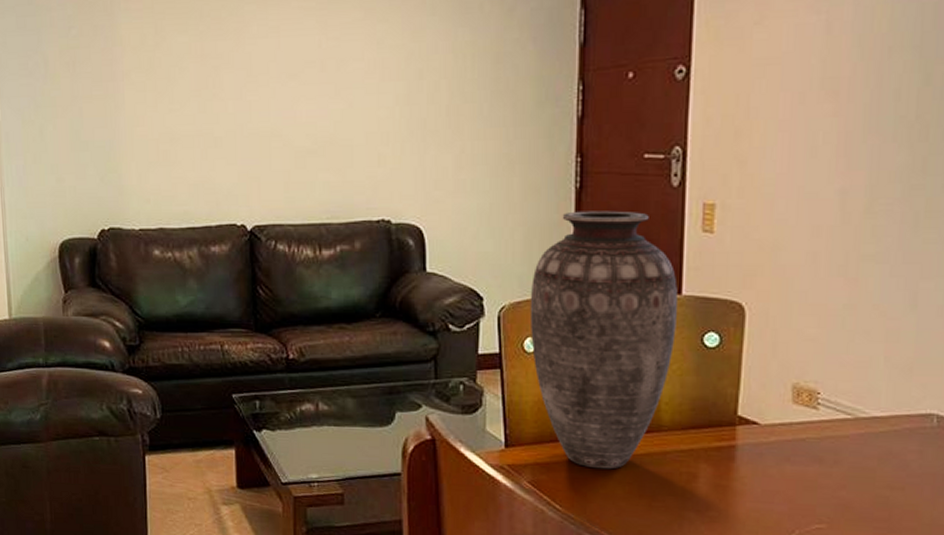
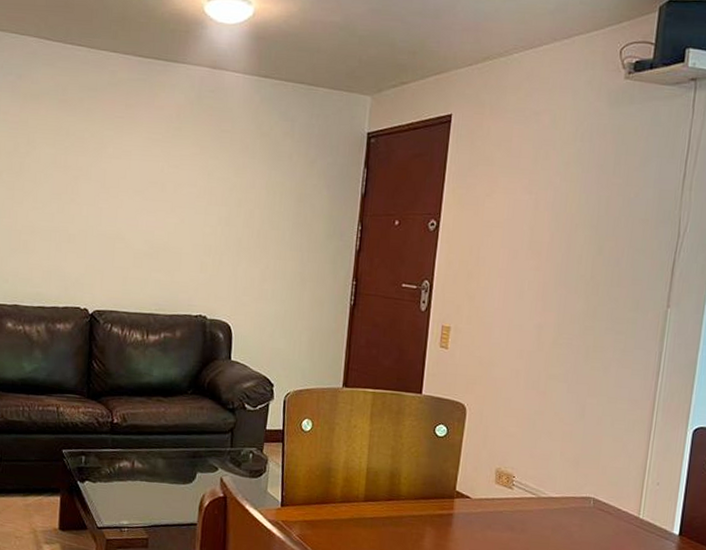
vase: present [529,210,678,469] -> none [307,322,420,528]

